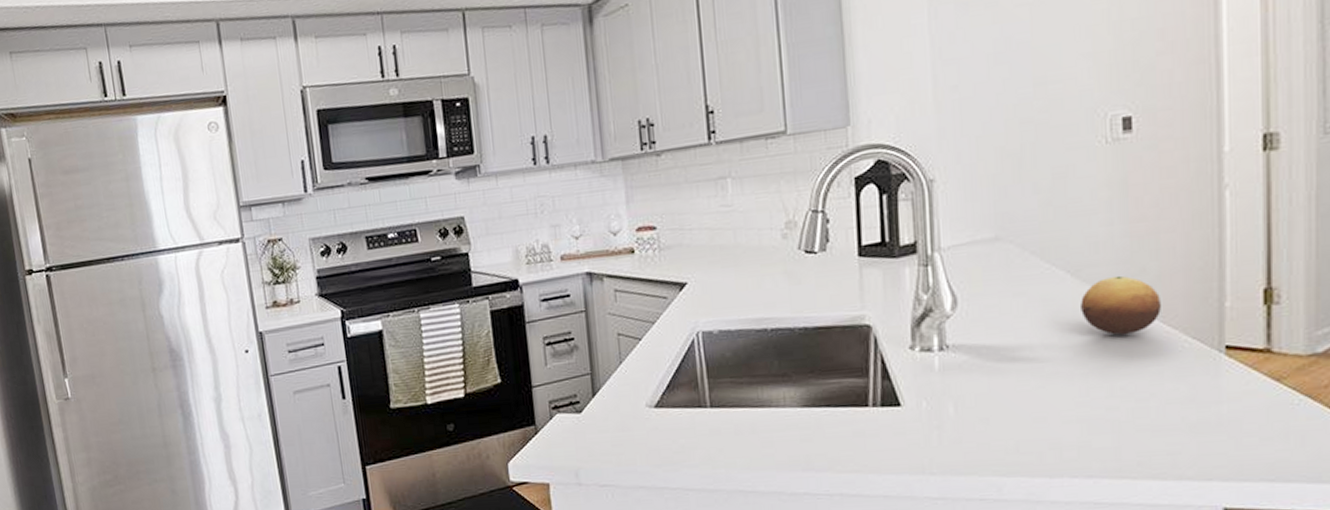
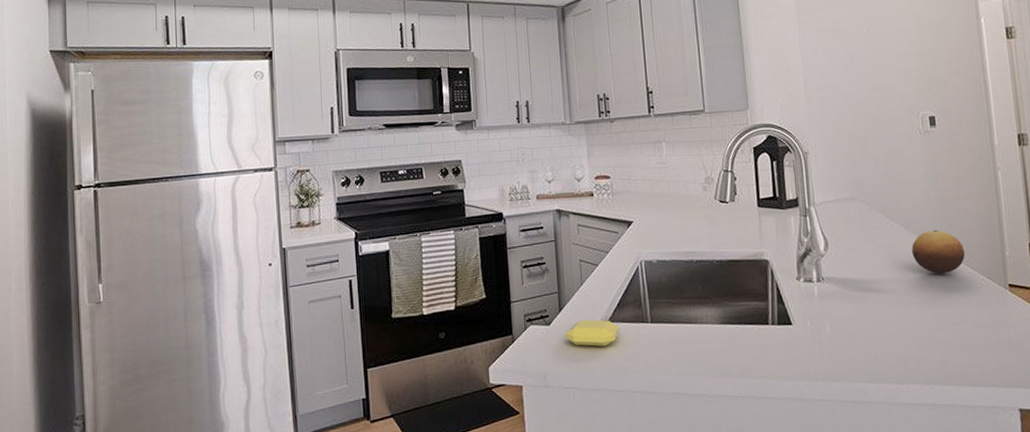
soap bar: none [601,405,670,437] -> present [566,319,620,347]

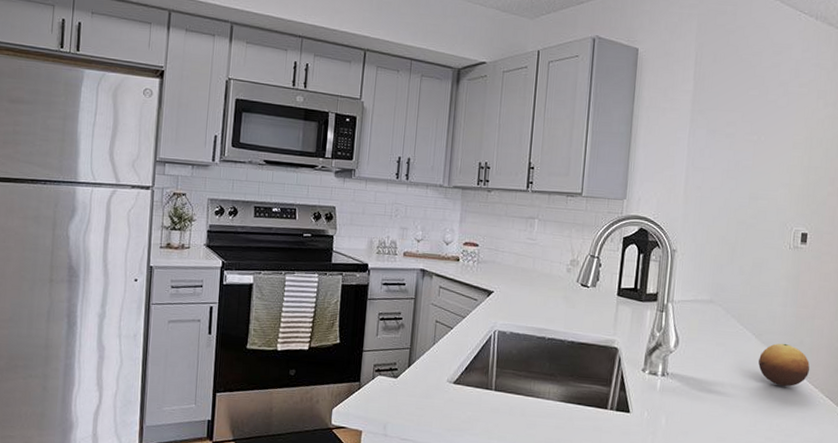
soap bar: present [566,319,620,347] -> none [411,377,464,406]

